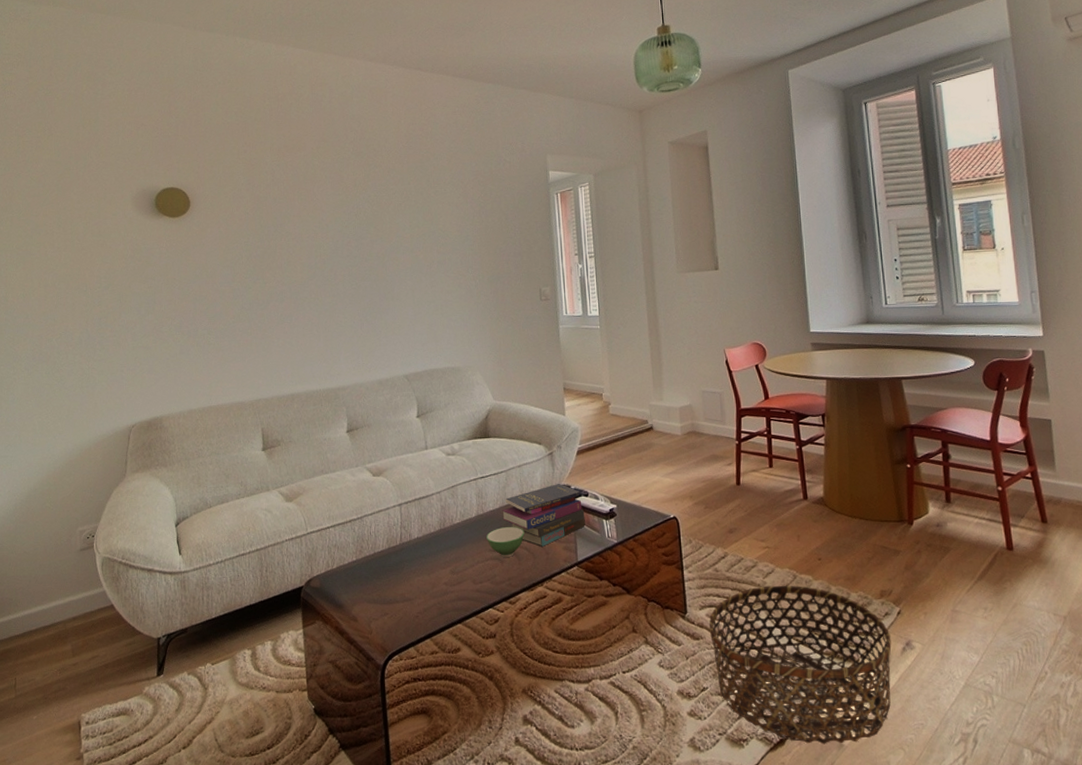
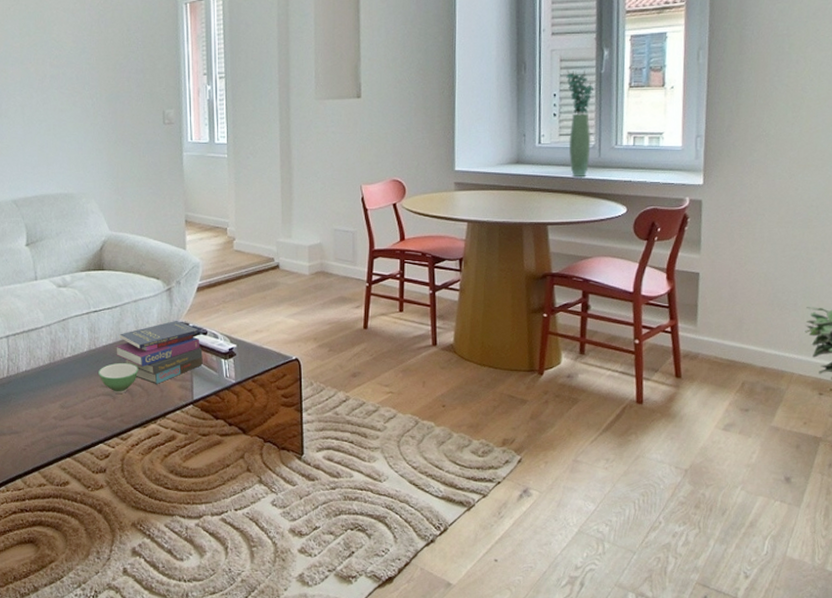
basket: present [709,585,892,745] -> none [326,430,509,583]
vase: none [904,236,935,333] -> present [566,69,593,176]

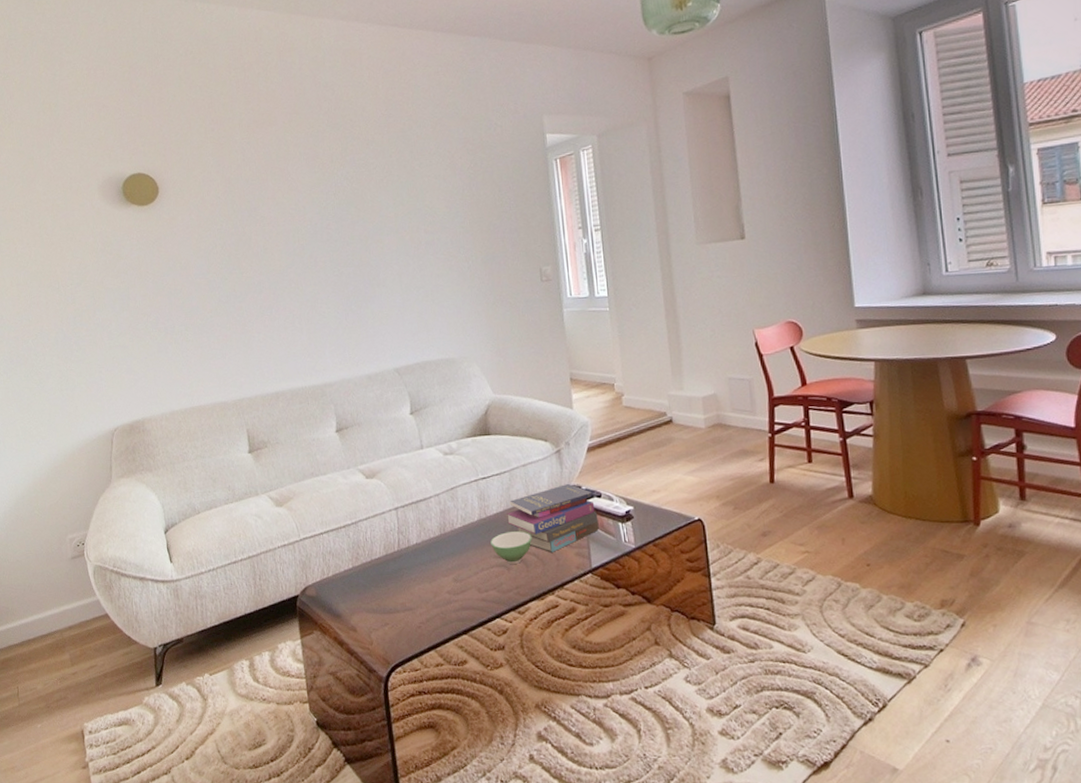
vase: present [566,69,593,176] -> none [968,189,1007,304]

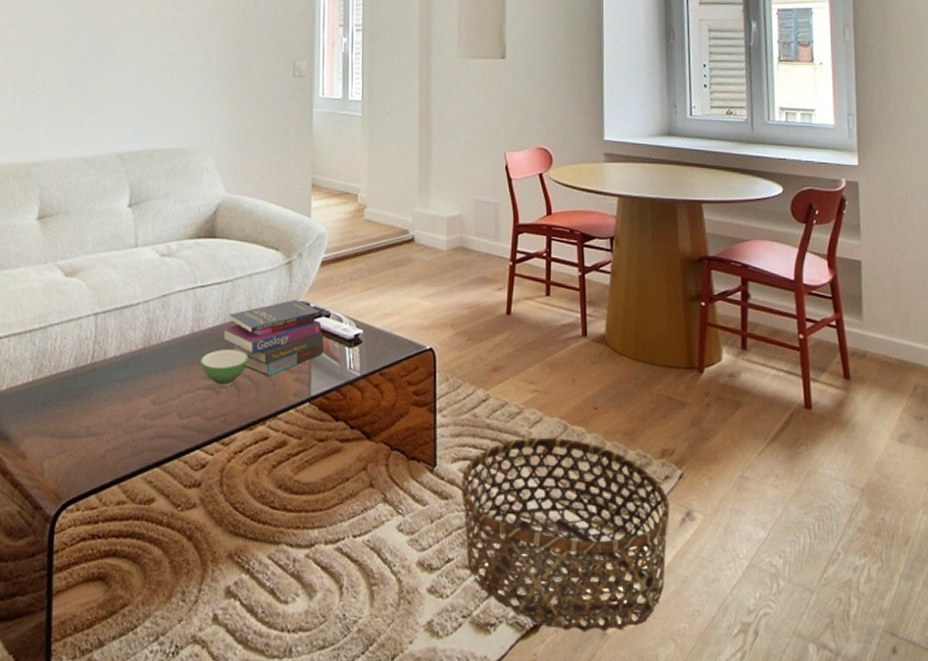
basket: none [741,593,954,769] -> present [462,437,670,633]

